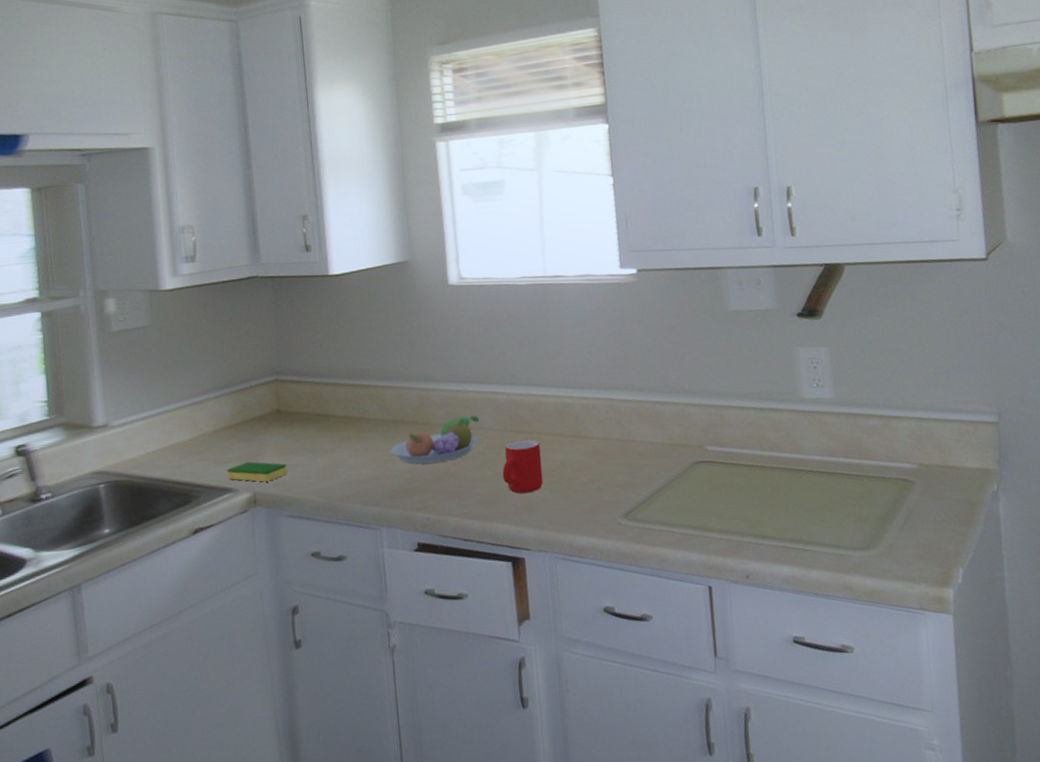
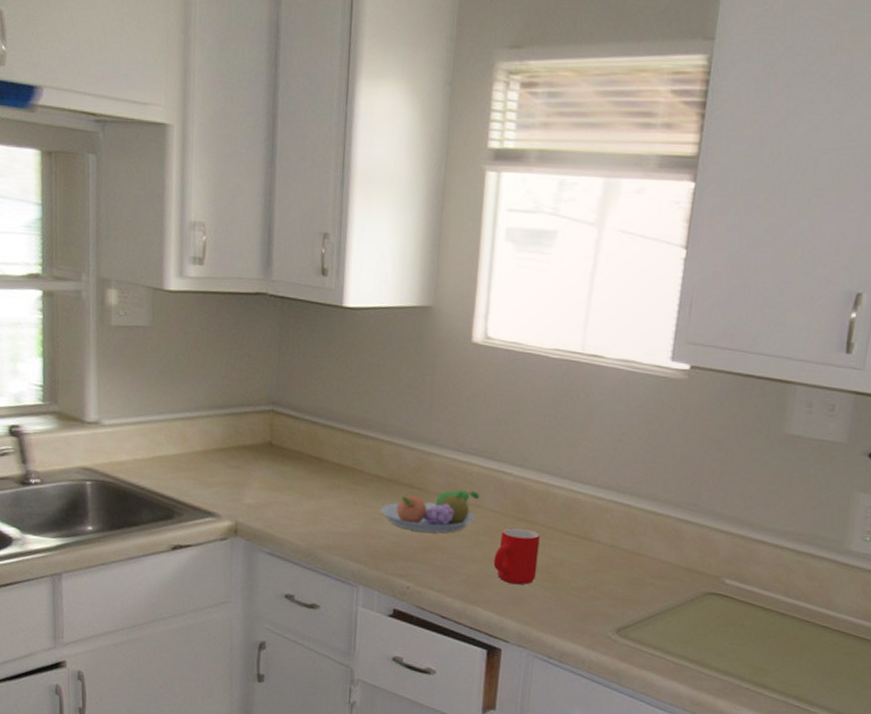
dish sponge: present [227,461,287,482] -> none [211,489,272,514]

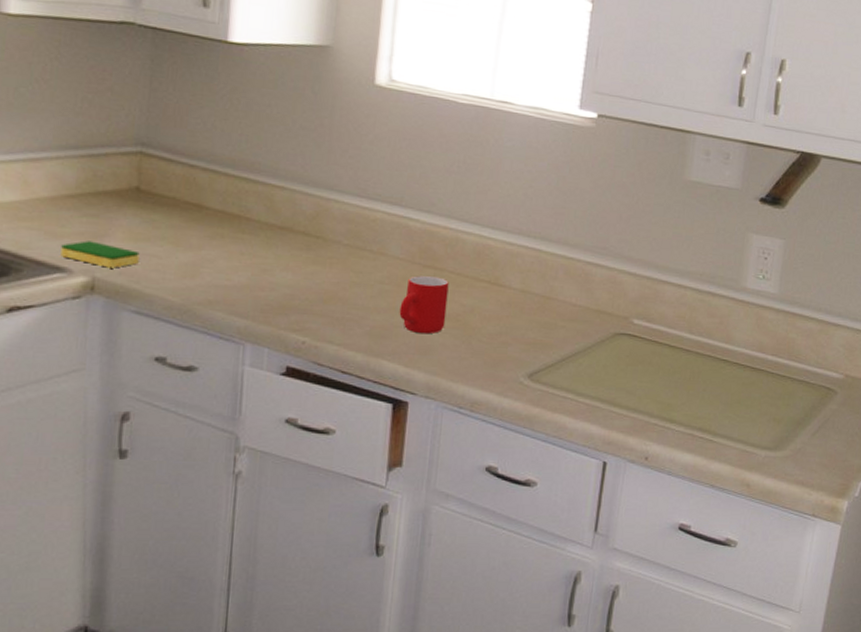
dish sponge: none [211,489,272,514] -> present [60,240,140,268]
fruit bowl: present [380,490,480,533] -> none [271,237,385,283]

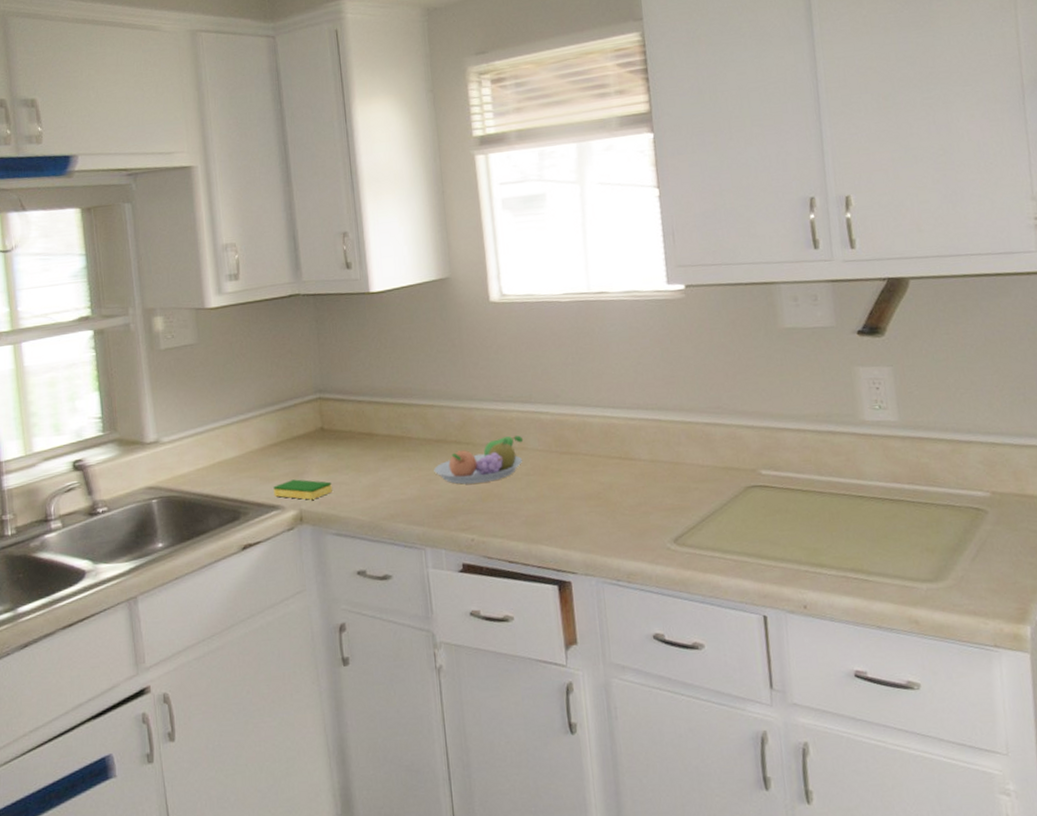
fruit bowl: none [271,237,385,283] -> present [434,435,524,485]
mug: present [399,276,449,334] -> none [547,461,590,516]

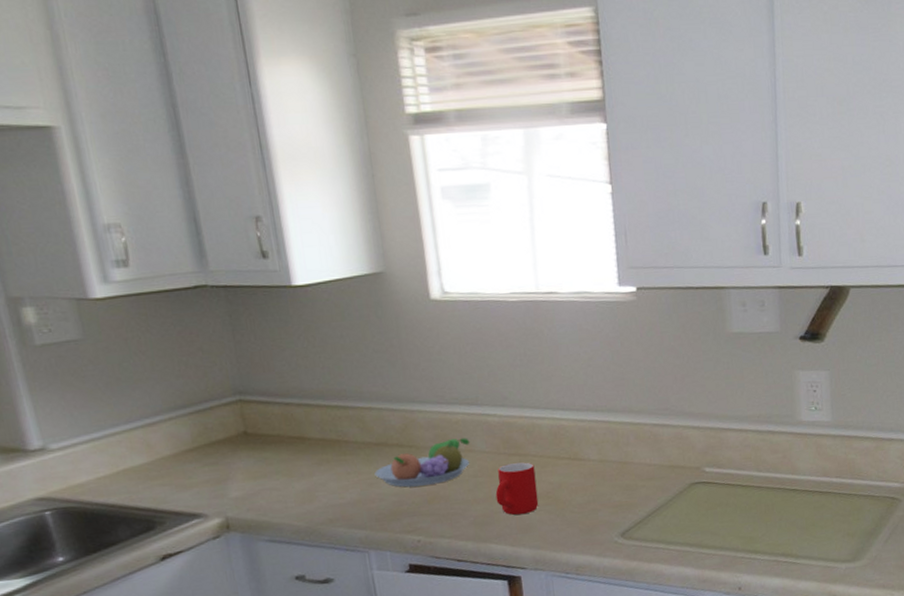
dish sponge: present [273,479,332,500] -> none [193,486,262,507]
mug: none [547,461,590,516] -> present [495,462,539,515]

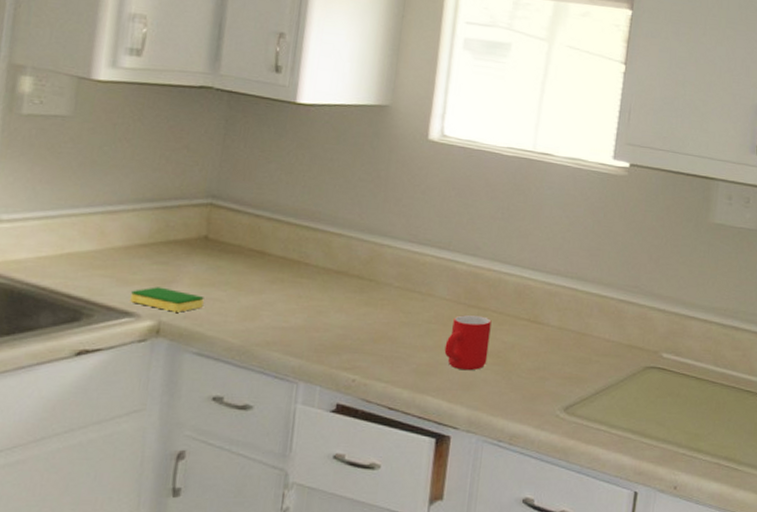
dish sponge: none [193,486,262,507] -> present [130,287,204,312]
fruit bowl: present [374,438,470,488] -> none [326,280,433,323]

